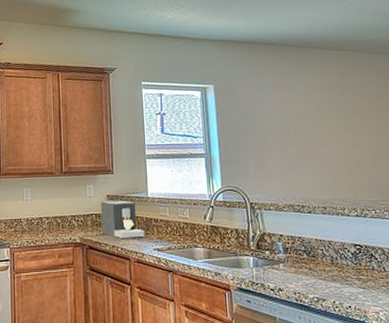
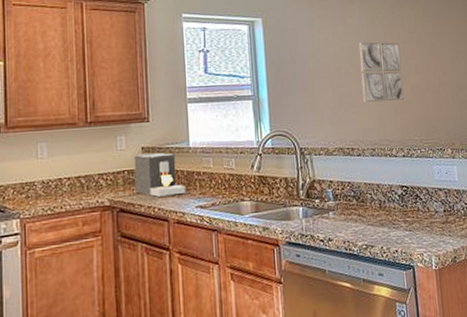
wall art: none [308,106,357,163] -> present [358,42,404,102]

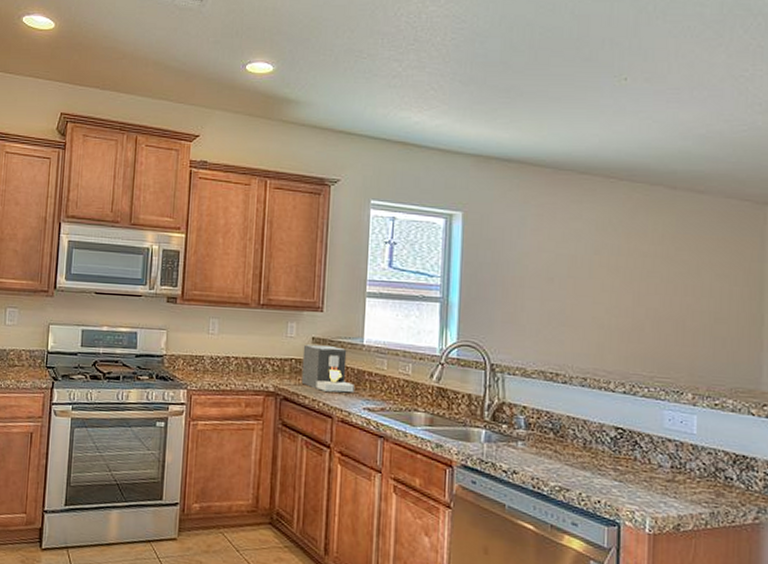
wall art: present [358,42,404,102] -> none [578,250,637,325]

